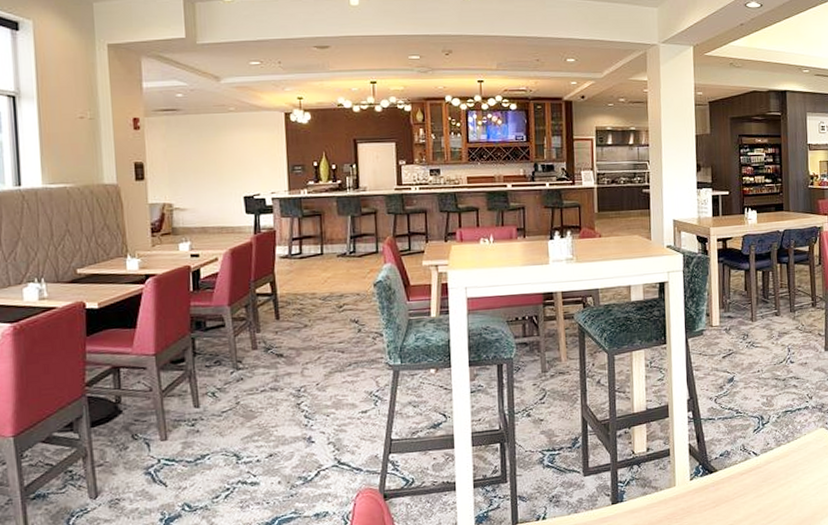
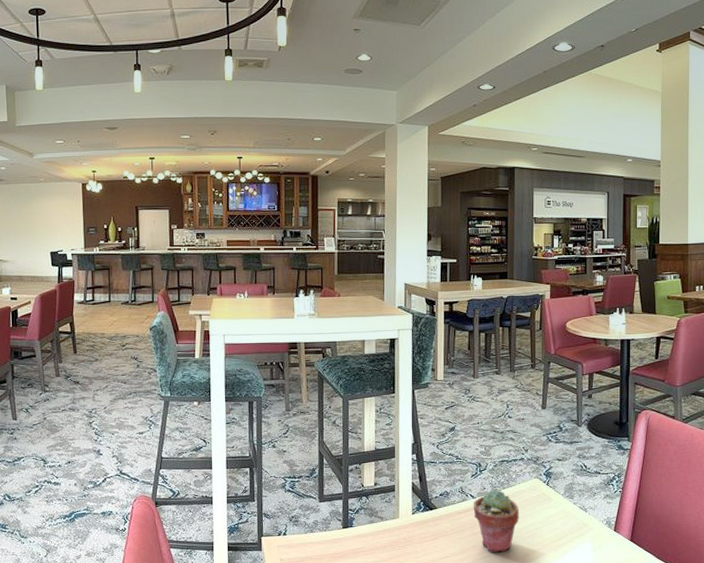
potted succulent: none [756,443,806,515] -> present [473,489,519,553]

